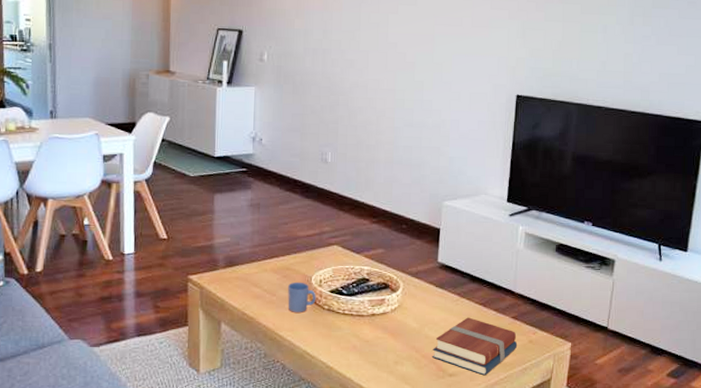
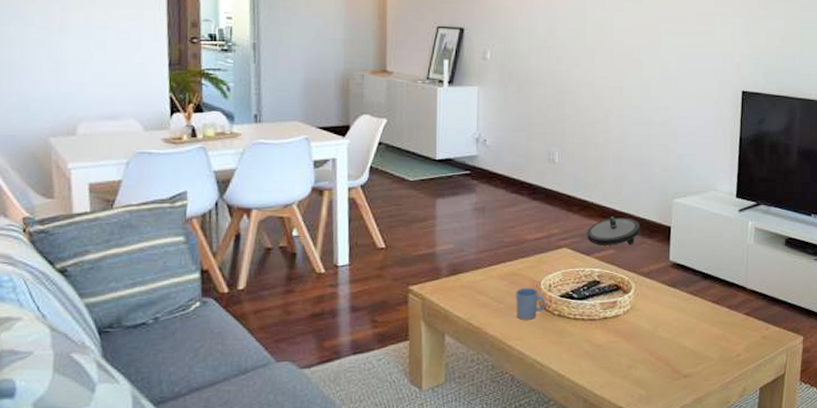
robot vacuum: none [357,216,410,245] -> present [587,216,640,245]
books: present [432,317,518,376] -> none [667,316,751,375]

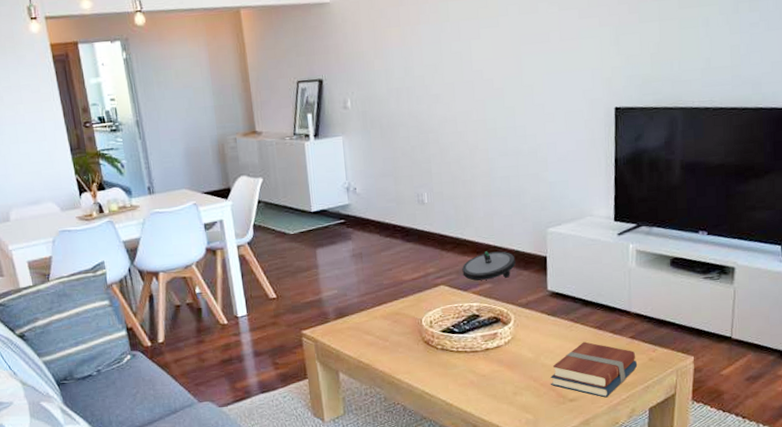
mug: present [516,287,546,321] -> none [399,325,429,356]
books: none [667,316,751,375] -> present [551,342,638,398]

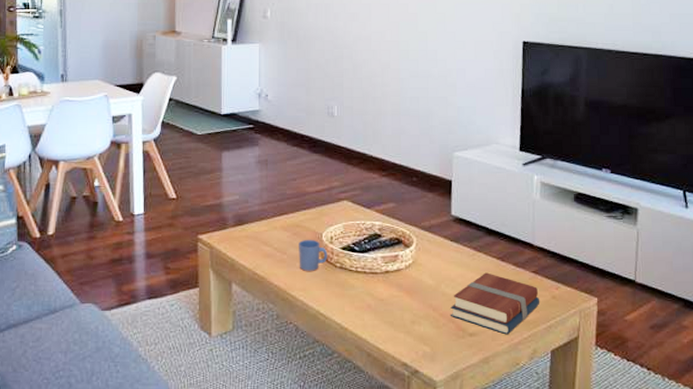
mug: none [399,325,429,356] -> present [299,239,328,272]
robot vacuum: present [462,251,516,281] -> none [367,169,421,199]

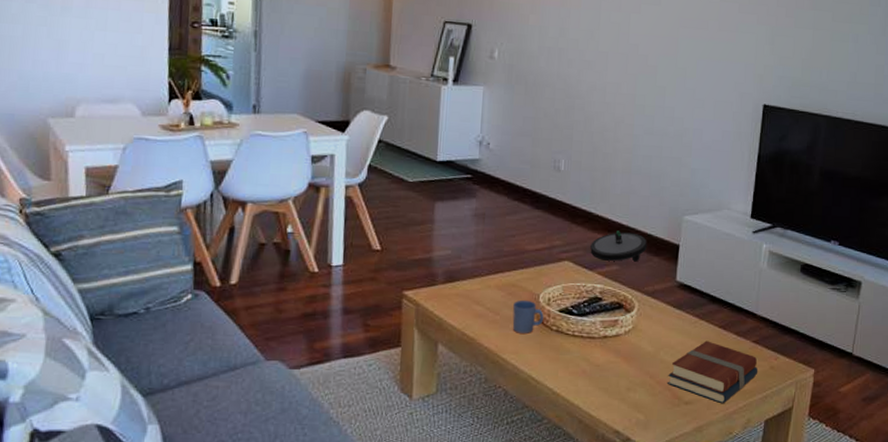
robot vacuum: none [367,169,421,199] -> present [590,230,647,262]

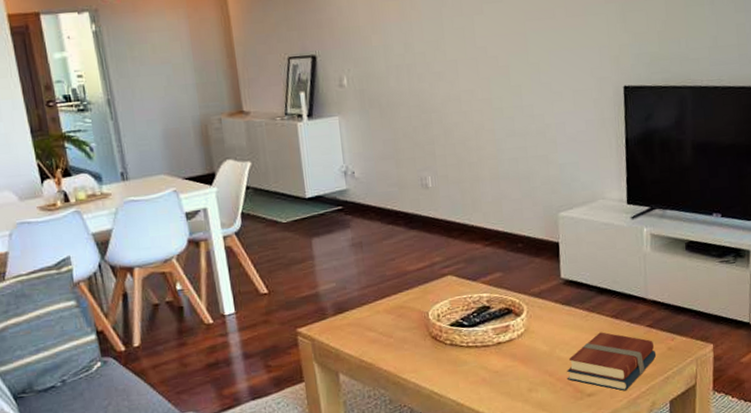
mug: present [512,299,544,335] -> none [404,319,437,353]
robot vacuum: present [590,230,647,262] -> none [470,237,527,269]

